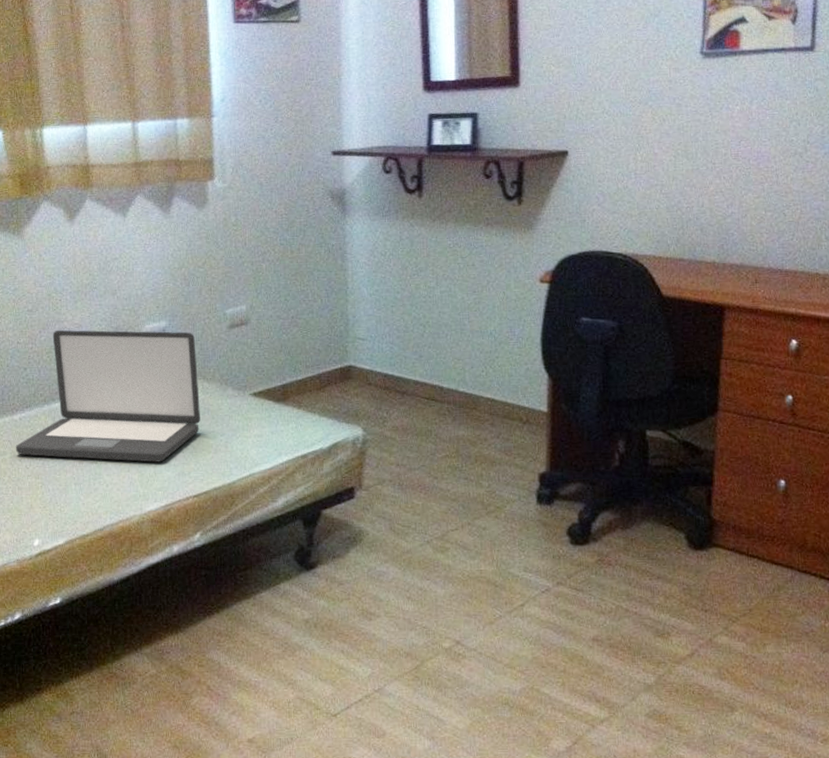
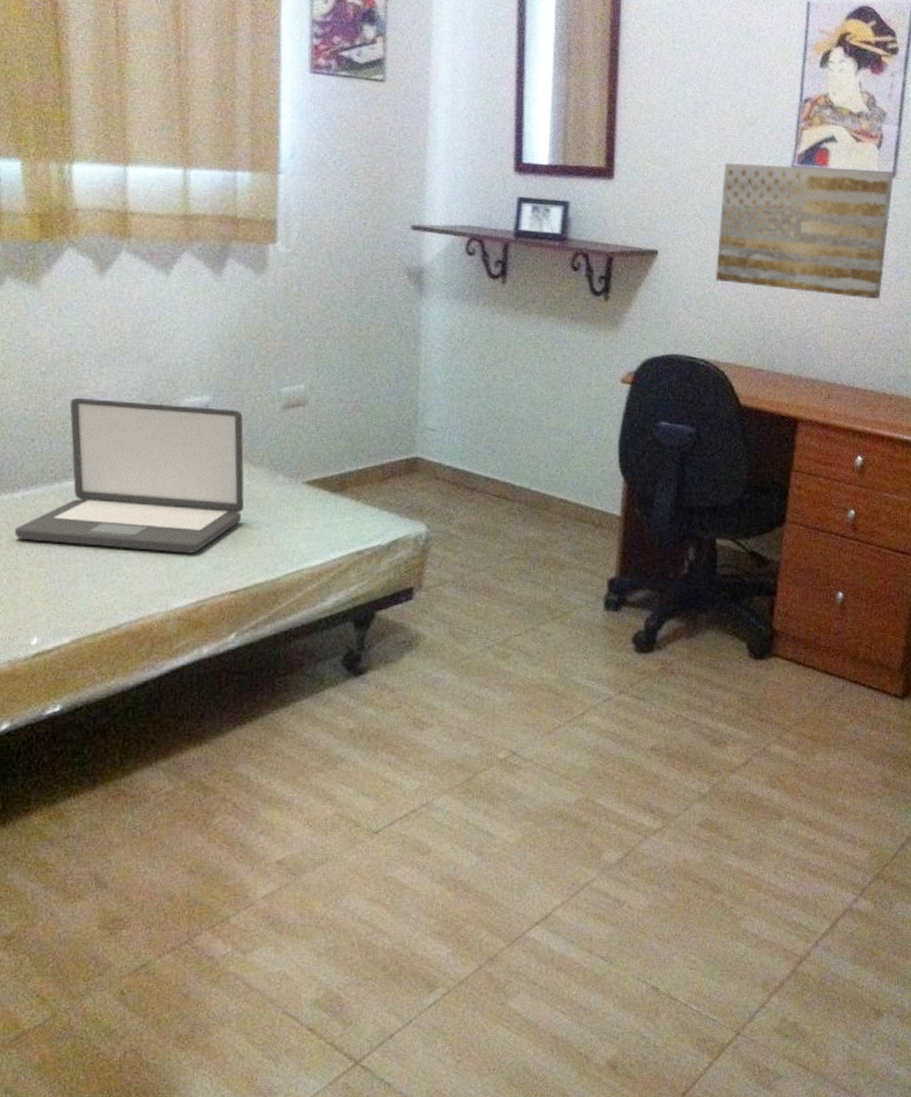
wall art: none [627,45,814,179] -> present [715,162,895,300]

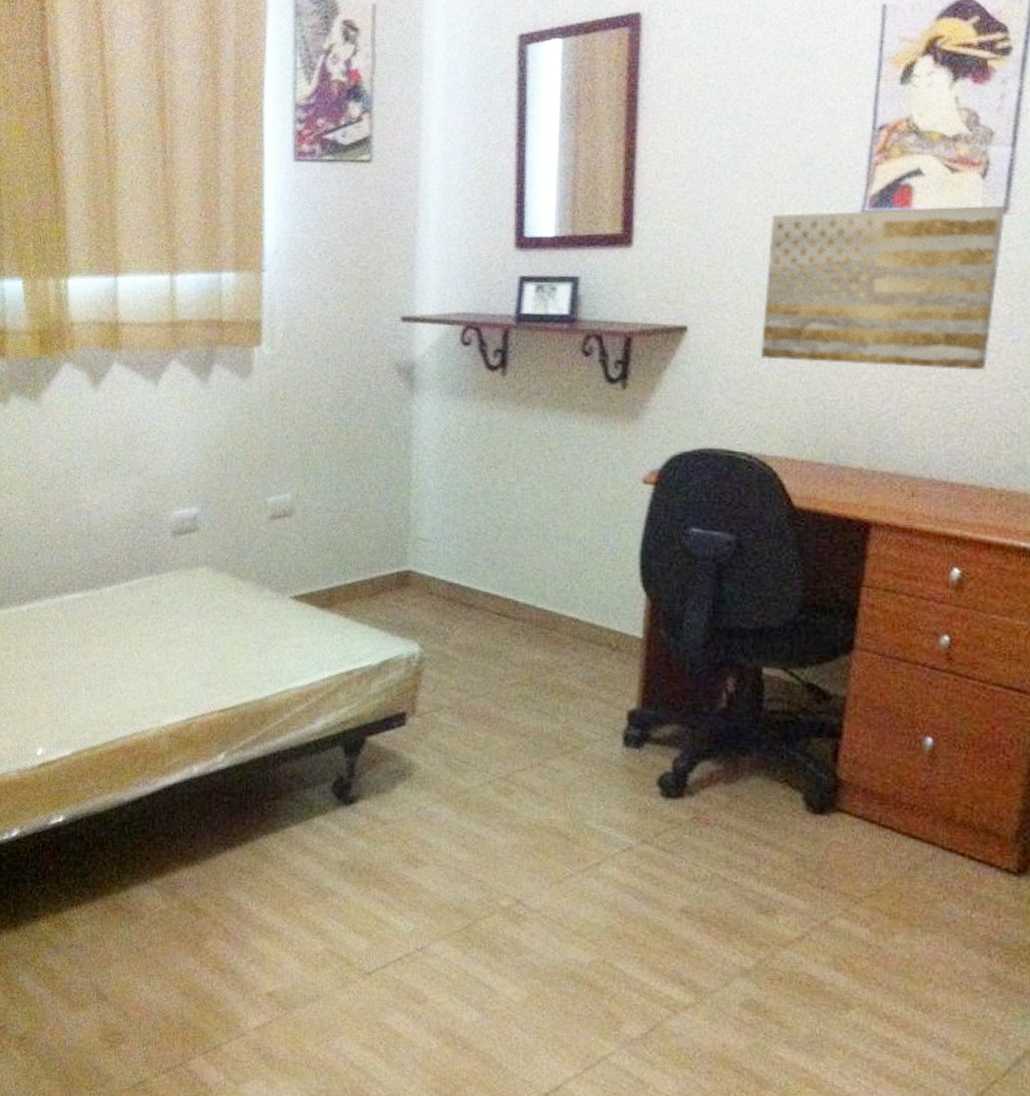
laptop: present [14,397,244,554] -> none [21,511,232,670]

